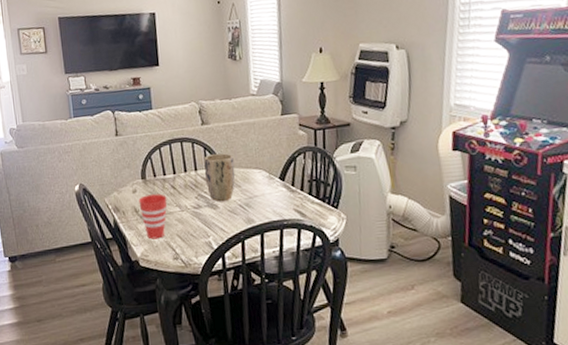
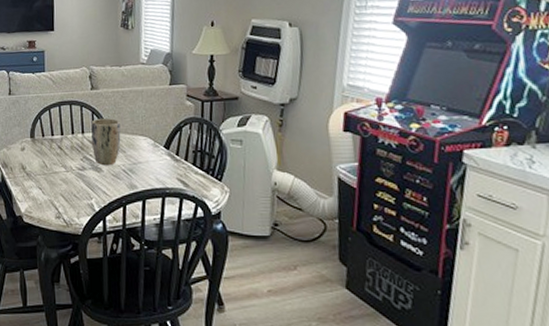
cup: present [138,193,167,240] -> none [26,153,54,197]

